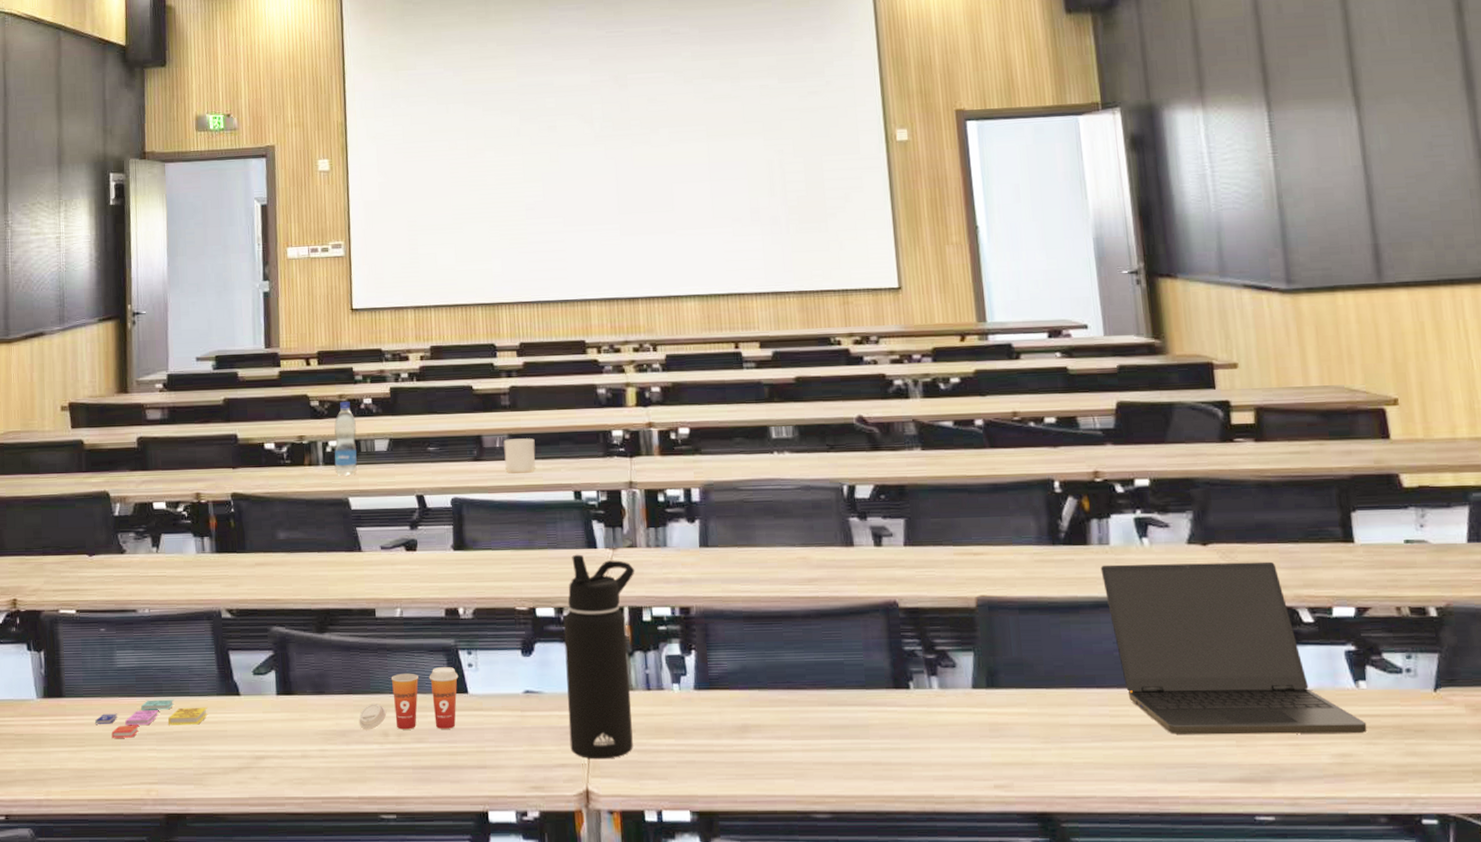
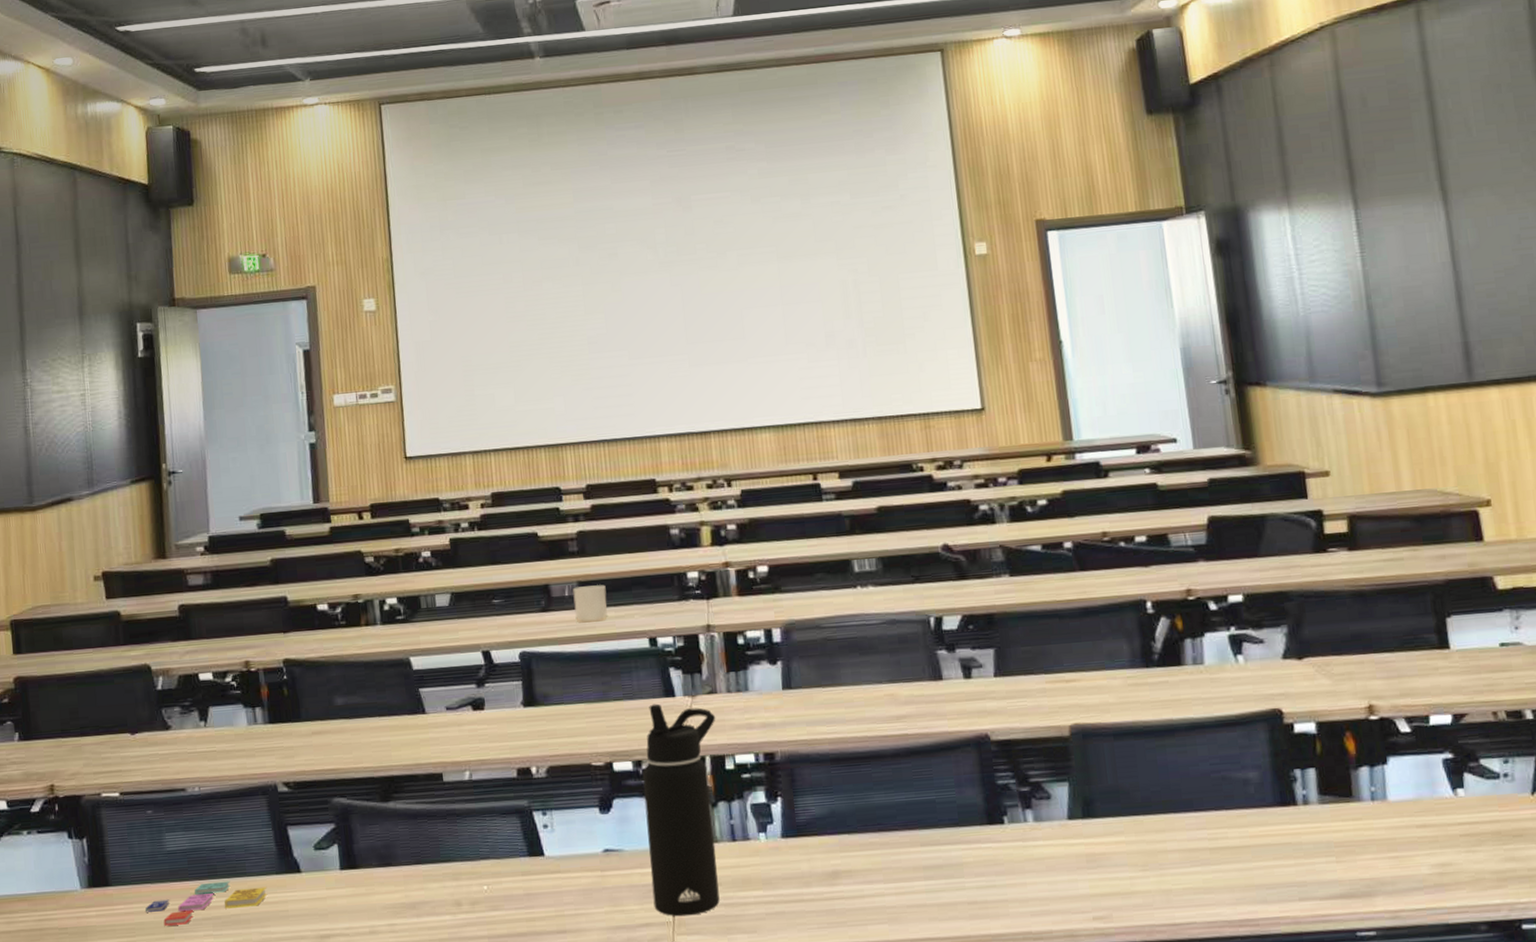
bottle: present [334,401,357,477] -> none [391,555,418,636]
beverage cup: present [359,667,459,730] -> none [429,829,534,901]
laptop: present [1100,561,1367,735] -> none [1195,672,1466,854]

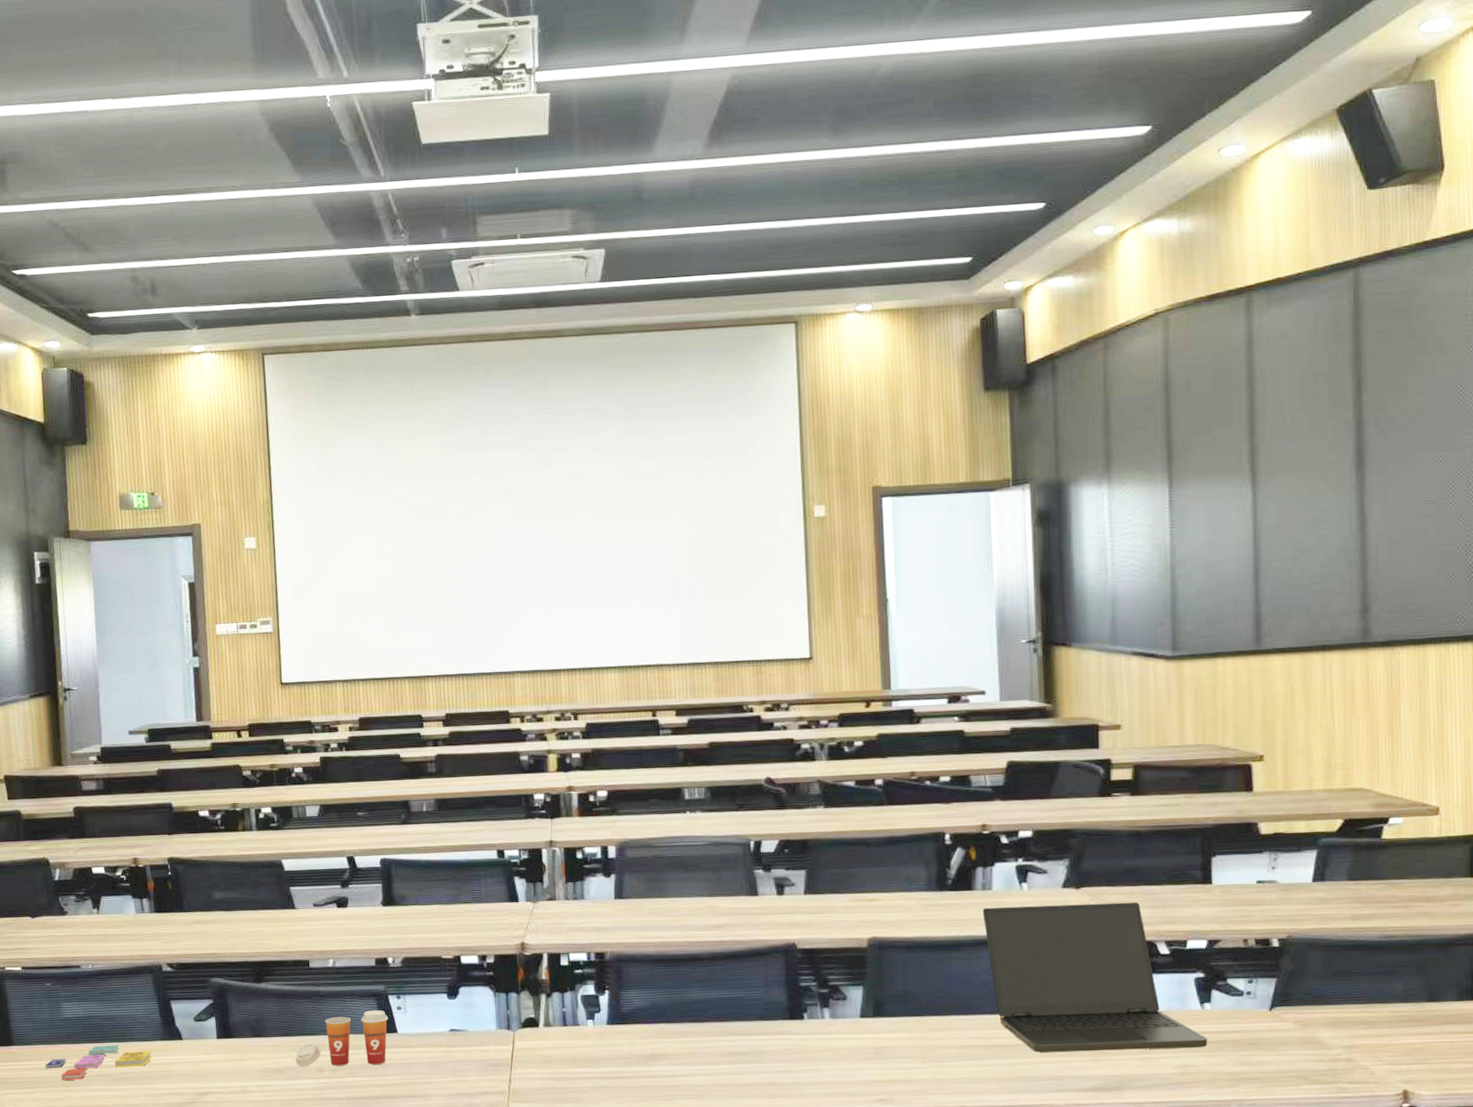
beverage cup: none [429,829,534,901] -> present [295,1010,389,1067]
mug: present [572,585,607,624] -> none [430,802,461,836]
water bottle: present [643,703,720,917] -> none [487,907,554,1087]
laptop: none [1195,672,1466,854] -> present [982,902,1208,1052]

